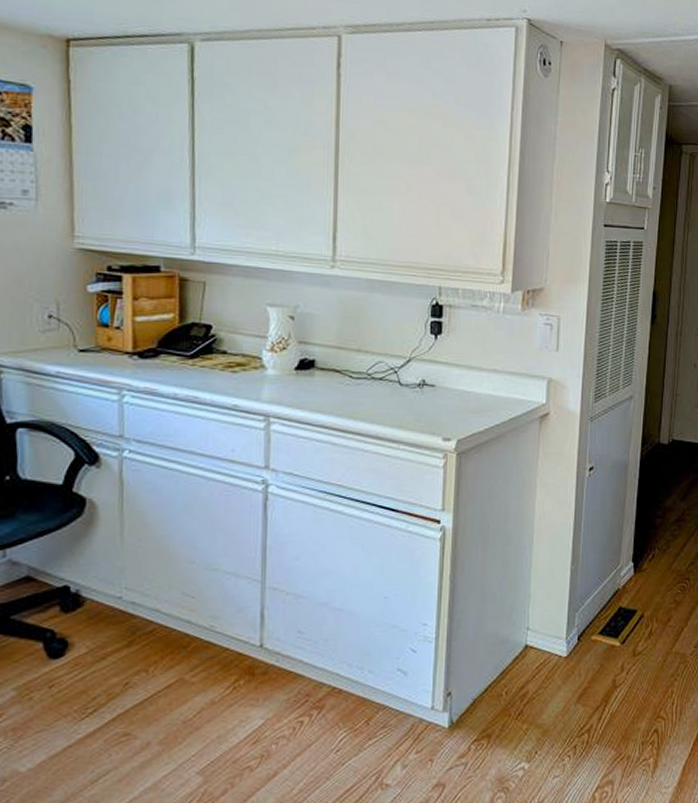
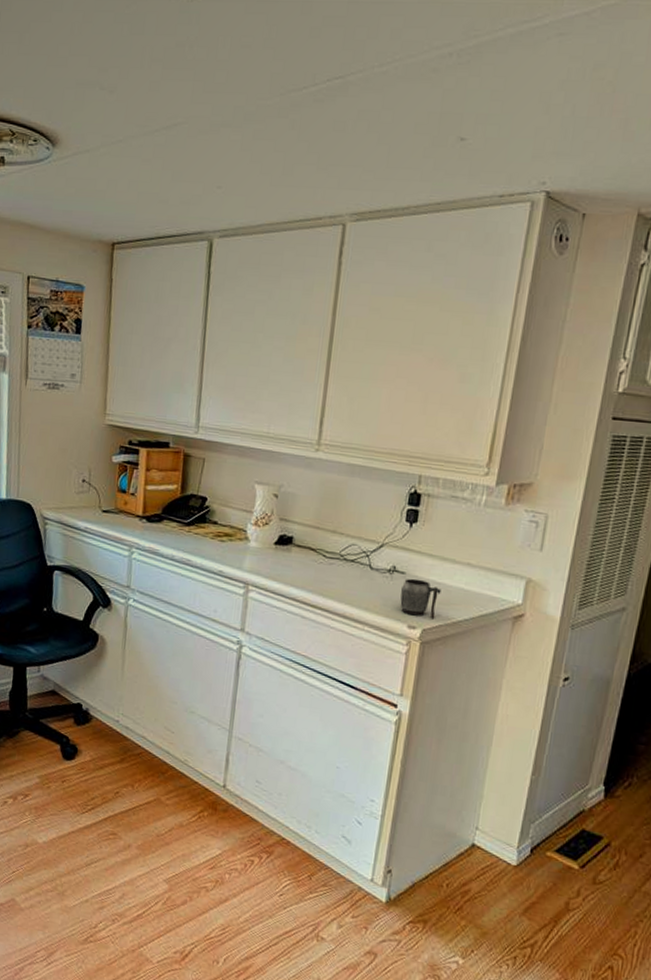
mug: none [433,390,472,427] -> present [400,578,442,618]

